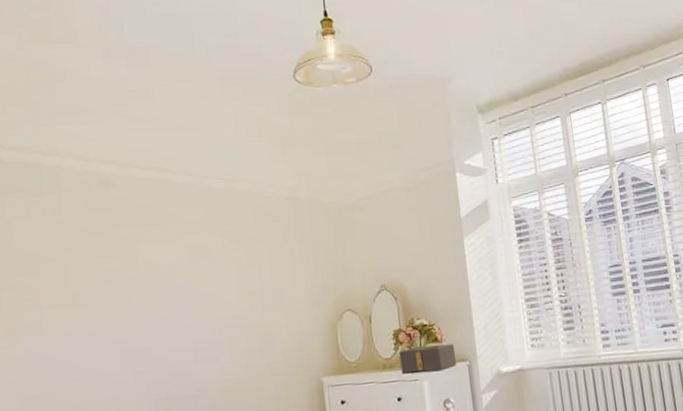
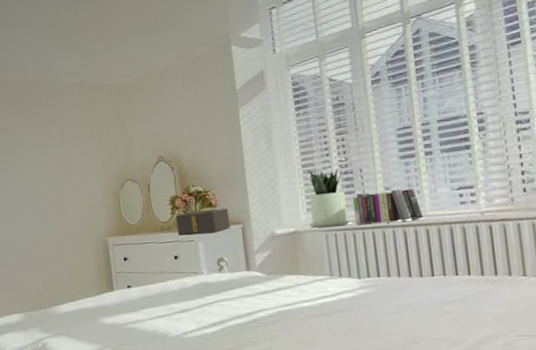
planter: none [531,304,573,365] -> present [308,169,352,228]
books: none [572,325,635,362] -> present [352,189,424,225]

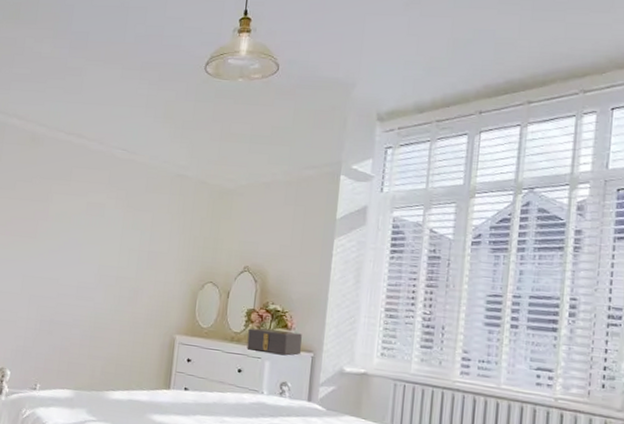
planter: present [308,169,352,228] -> none [380,317,424,379]
books: present [352,189,424,225] -> none [426,350,497,391]

